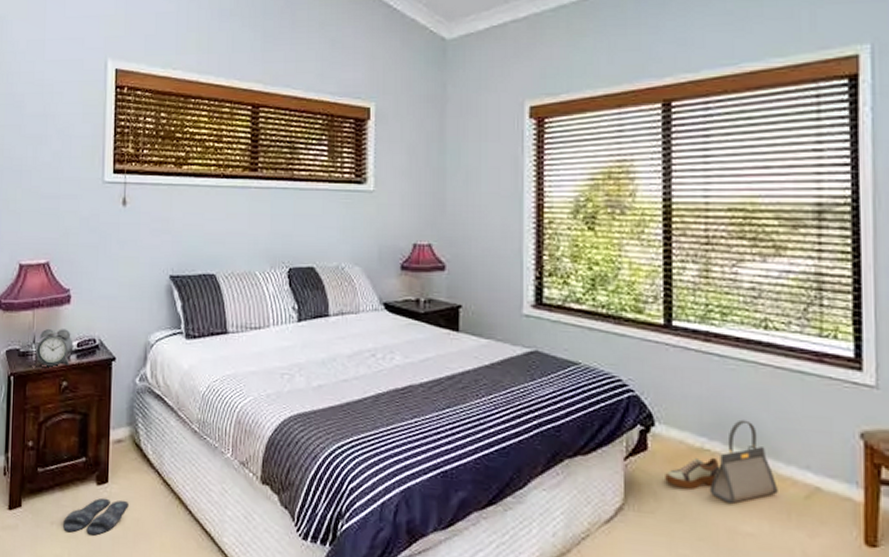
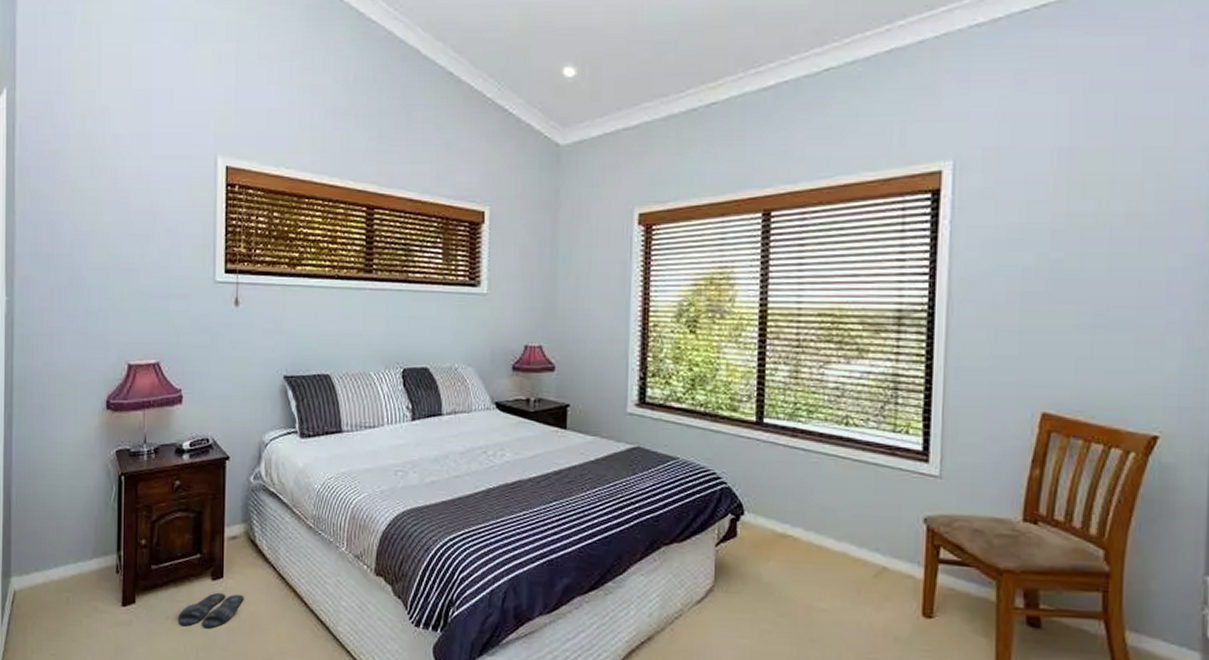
alarm clock: present [35,329,73,367] -> none [146,429,186,467]
shoe: present [665,457,720,489] -> none [752,542,801,571]
handbag: present [709,419,778,505] -> none [790,508,850,584]

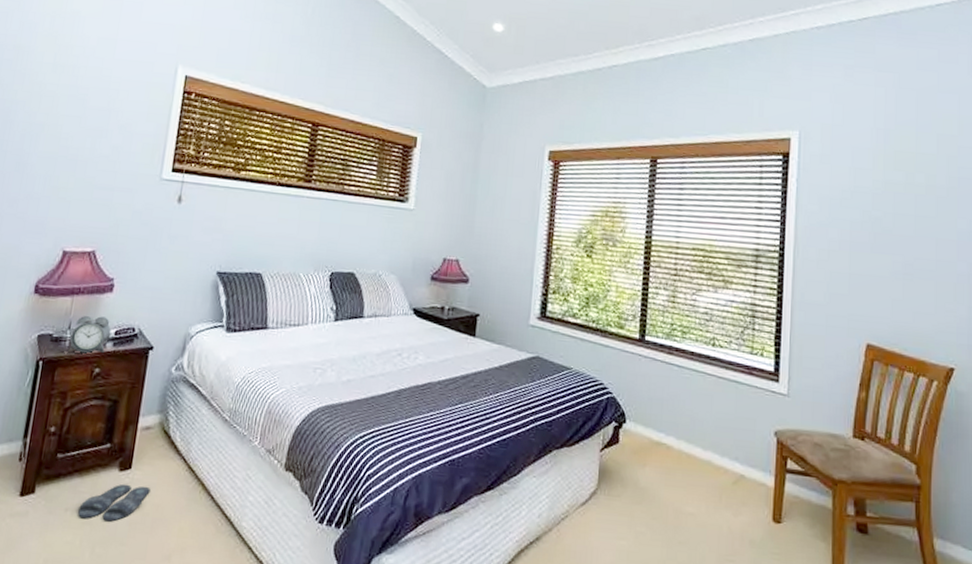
alarm clock: none [146,429,186,467] -> present [68,316,111,354]

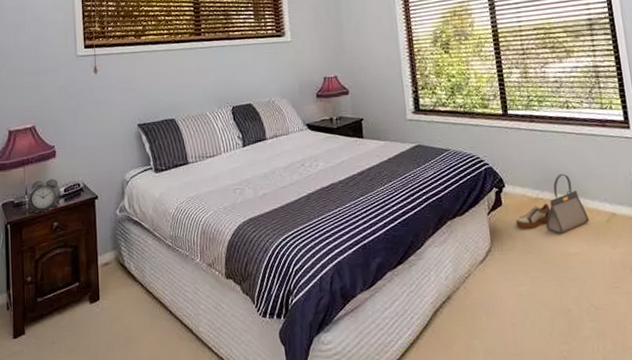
slippers: present [78,483,150,522] -> none [63,312,119,348]
shoe: none [631,449,673,477] -> present [516,203,551,229]
handbag: none [663,419,714,489] -> present [545,173,589,235]

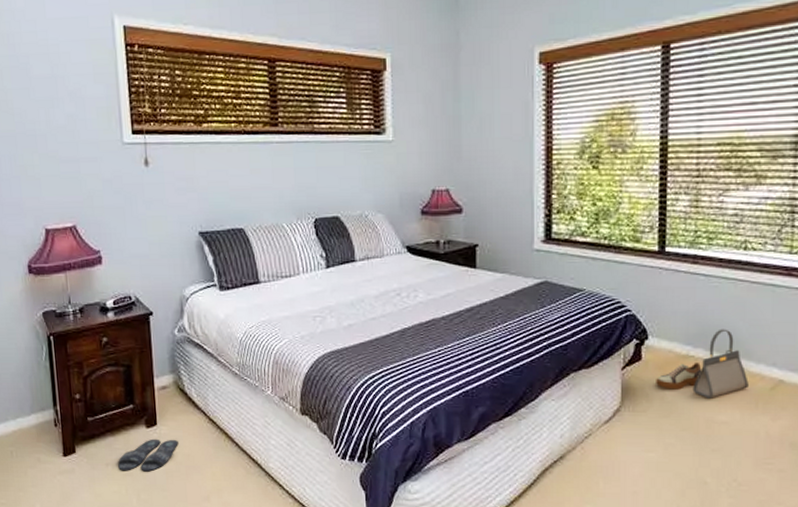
alarm clock: present [28,179,61,214] -> none [71,288,110,326]
slippers: none [63,312,119,348] -> present [118,438,179,472]

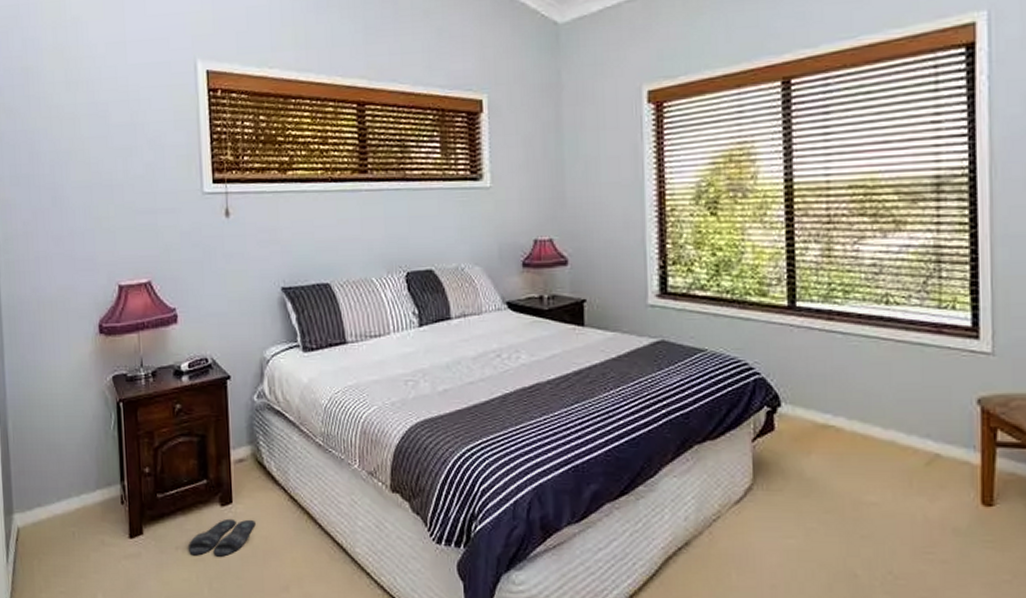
shoe: present [656,362,702,390] -> none [792,432,845,465]
handbag: present [692,329,749,400] -> none [835,394,900,477]

